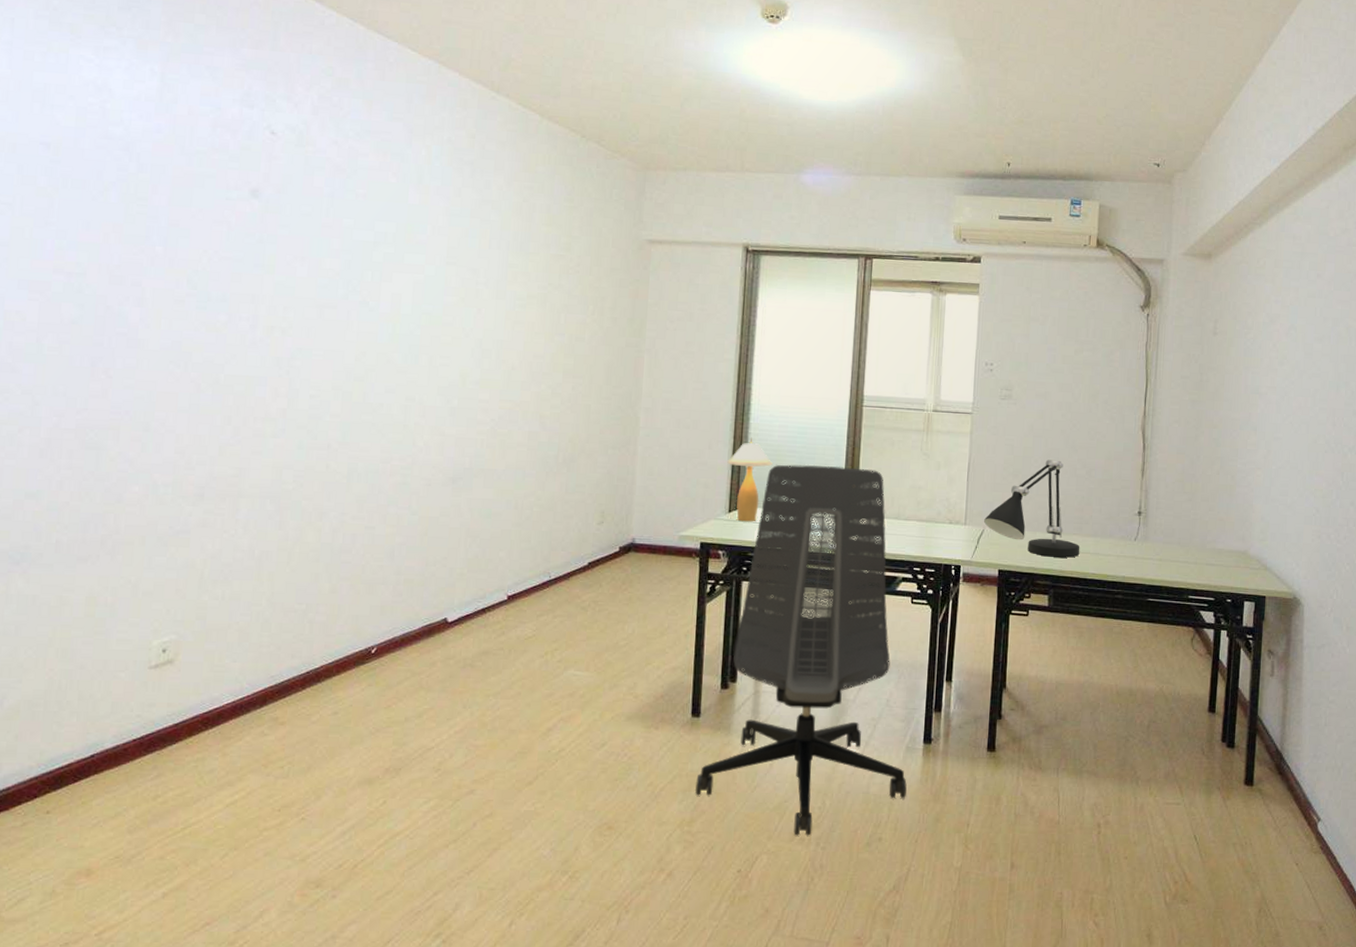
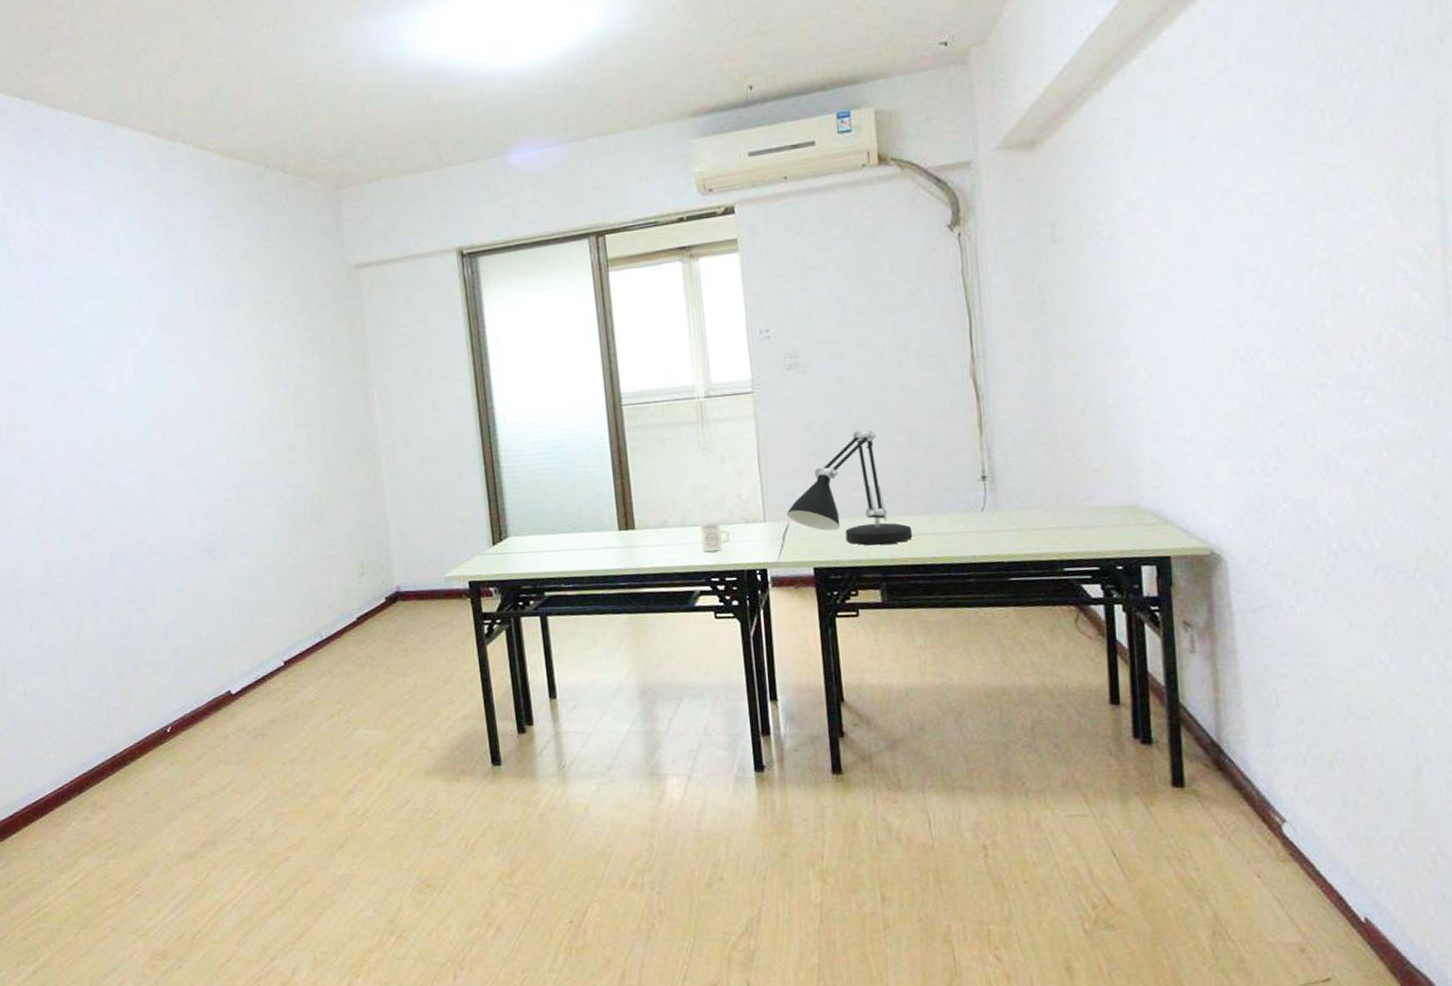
office chair: present [695,464,907,836] -> none [509,475,744,881]
table lamp: present [727,437,773,522] -> none [482,460,531,554]
mug: none [910,520,935,545] -> present [699,524,730,552]

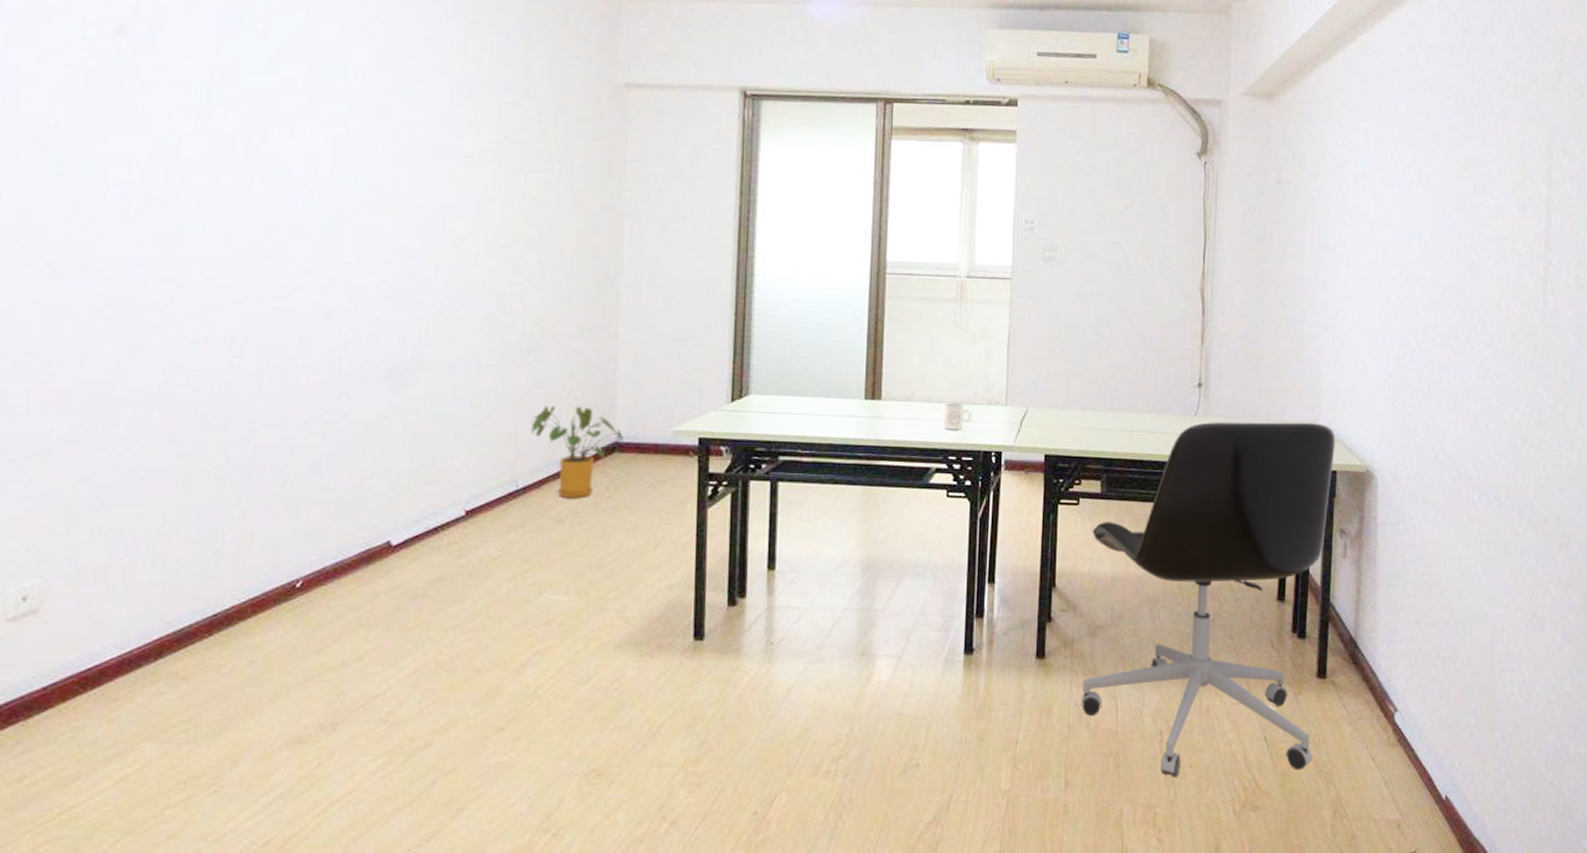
house plant: none [324,562,403,645] -> present [531,406,623,499]
desk lamp: present [786,430,913,545] -> none [1026,328,1135,438]
office chair: none [877,505,1178,894] -> present [1080,422,1336,778]

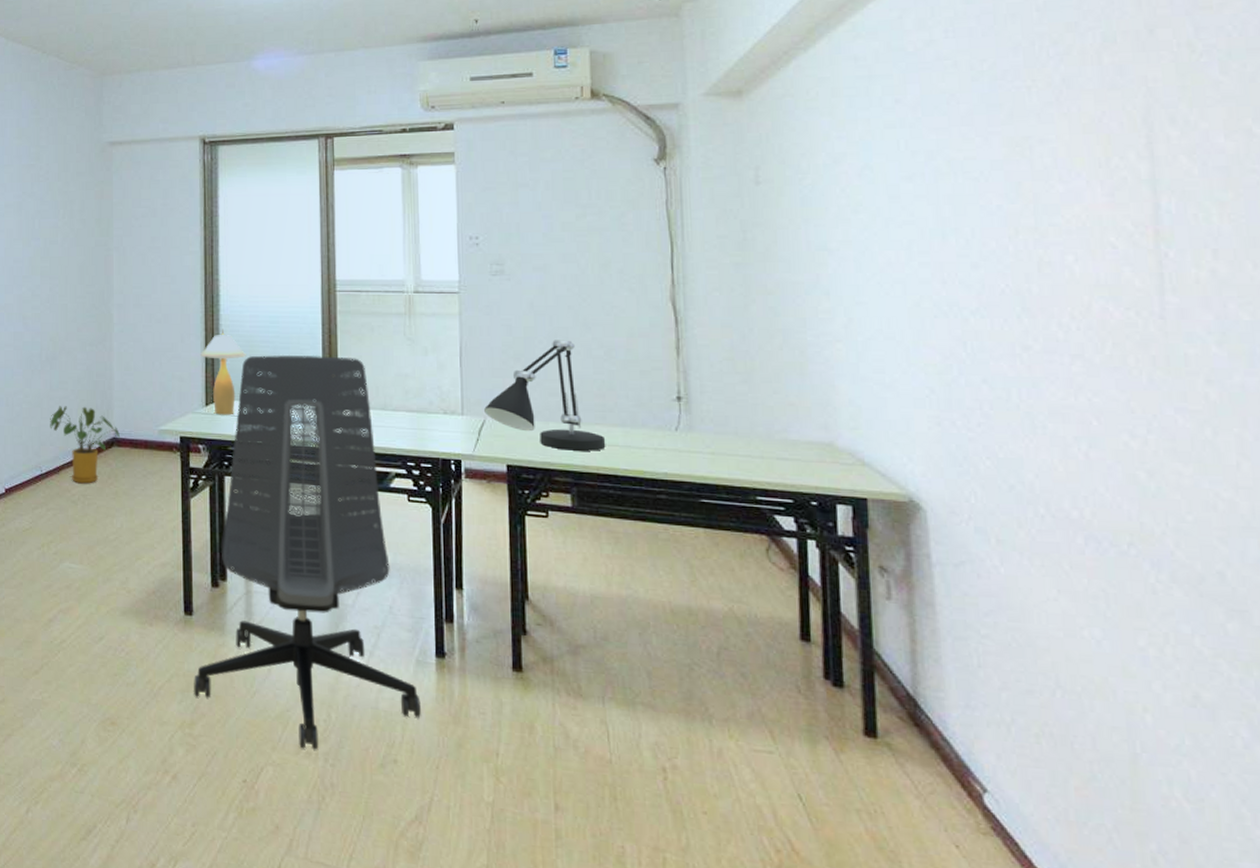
office chair: none [701,343,946,768] -> present [194,354,421,750]
table lamp: none [728,313,782,412] -> present [200,329,246,415]
mug: present [943,403,972,430] -> none [399,411,428,437]
desk lamp: none [1026,328,1135,438] -> present [483,340,606,451]
office chair: present [1080,422,1336,778] -> none [565,438,868,842]

